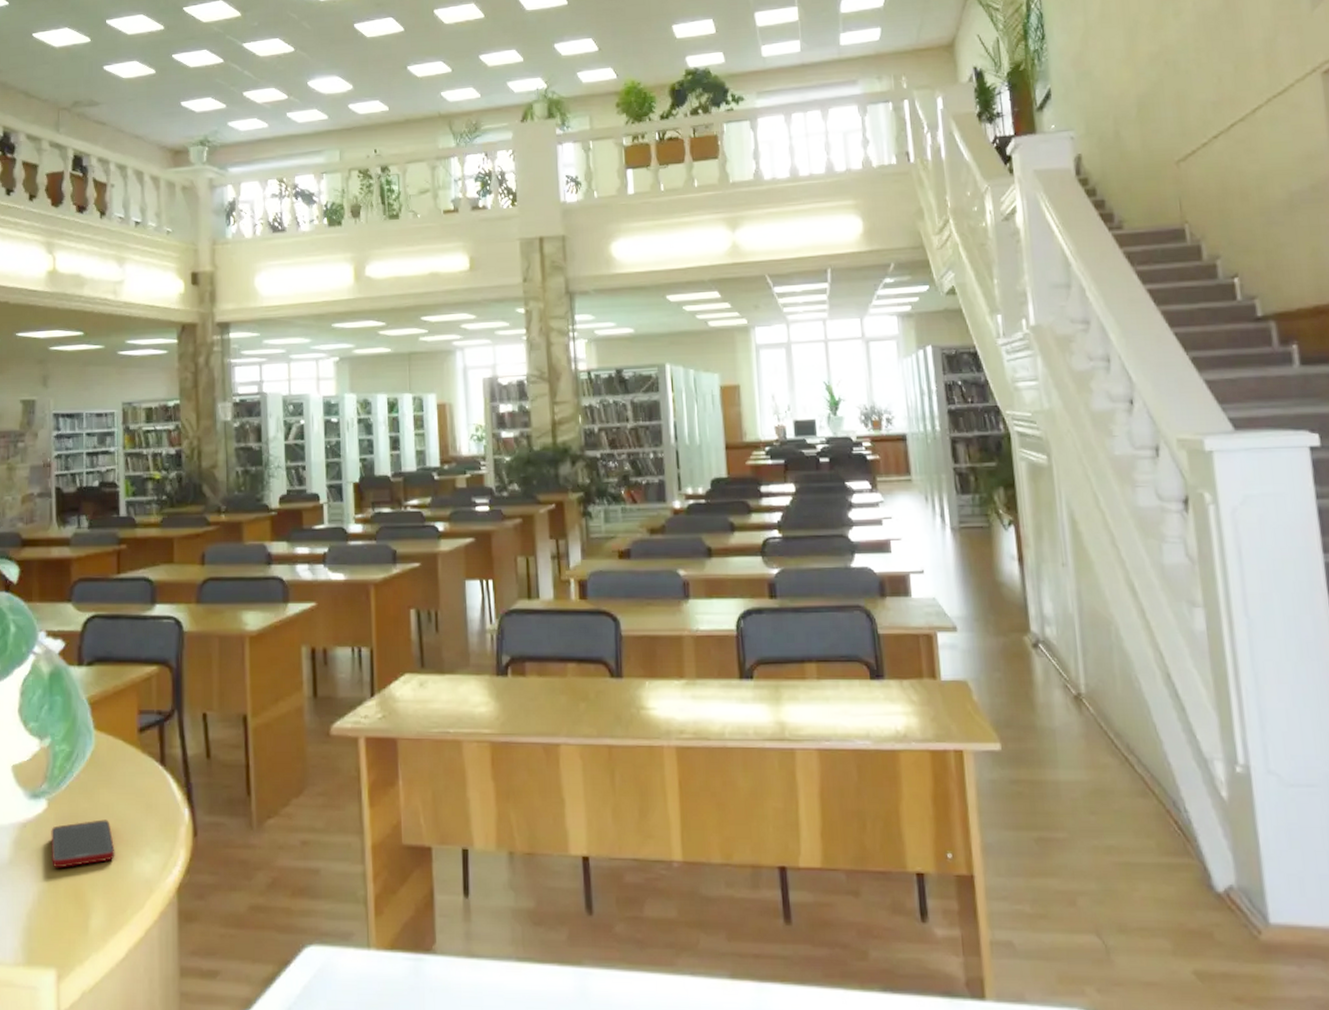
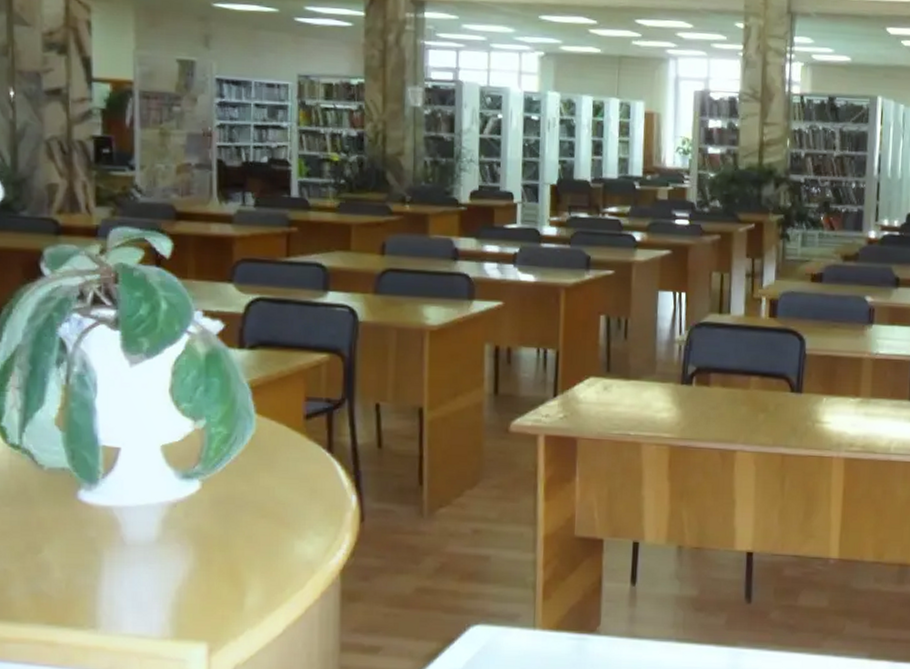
cell phone: present [51,819,115,868] -> none [204,502,275,548]

